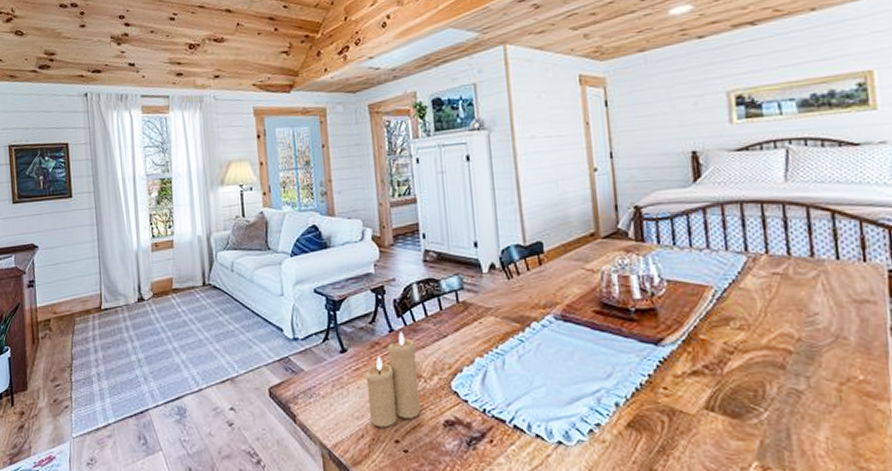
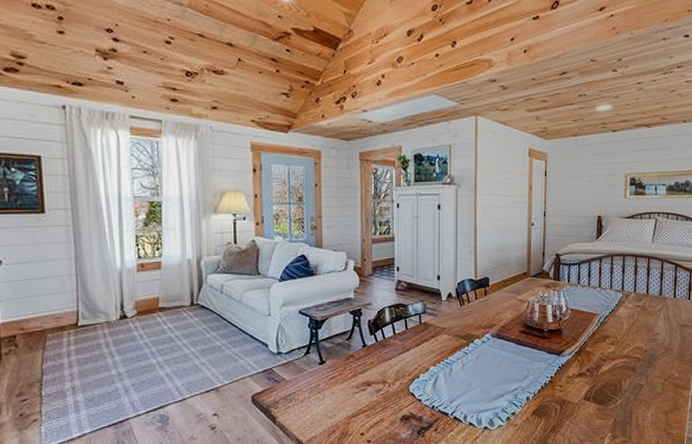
candle: present [365,332,421,427] -> none [340,347,383,424]

